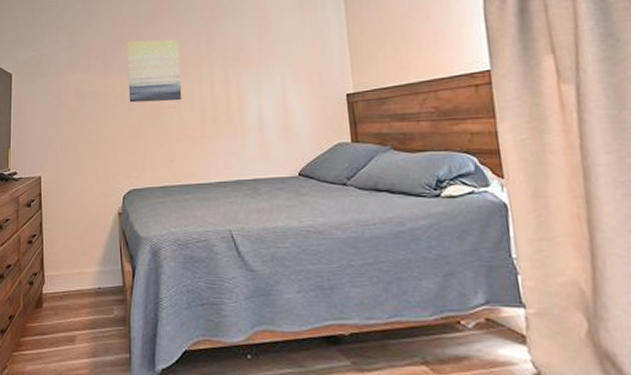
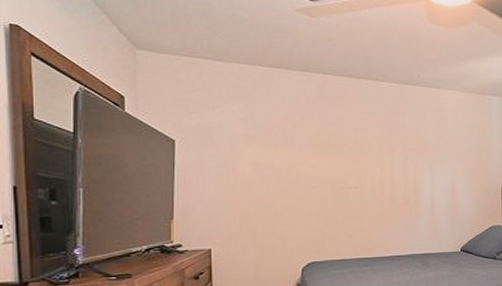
wall art: present [126,39,182,103] -> none [310,120,364,182]

